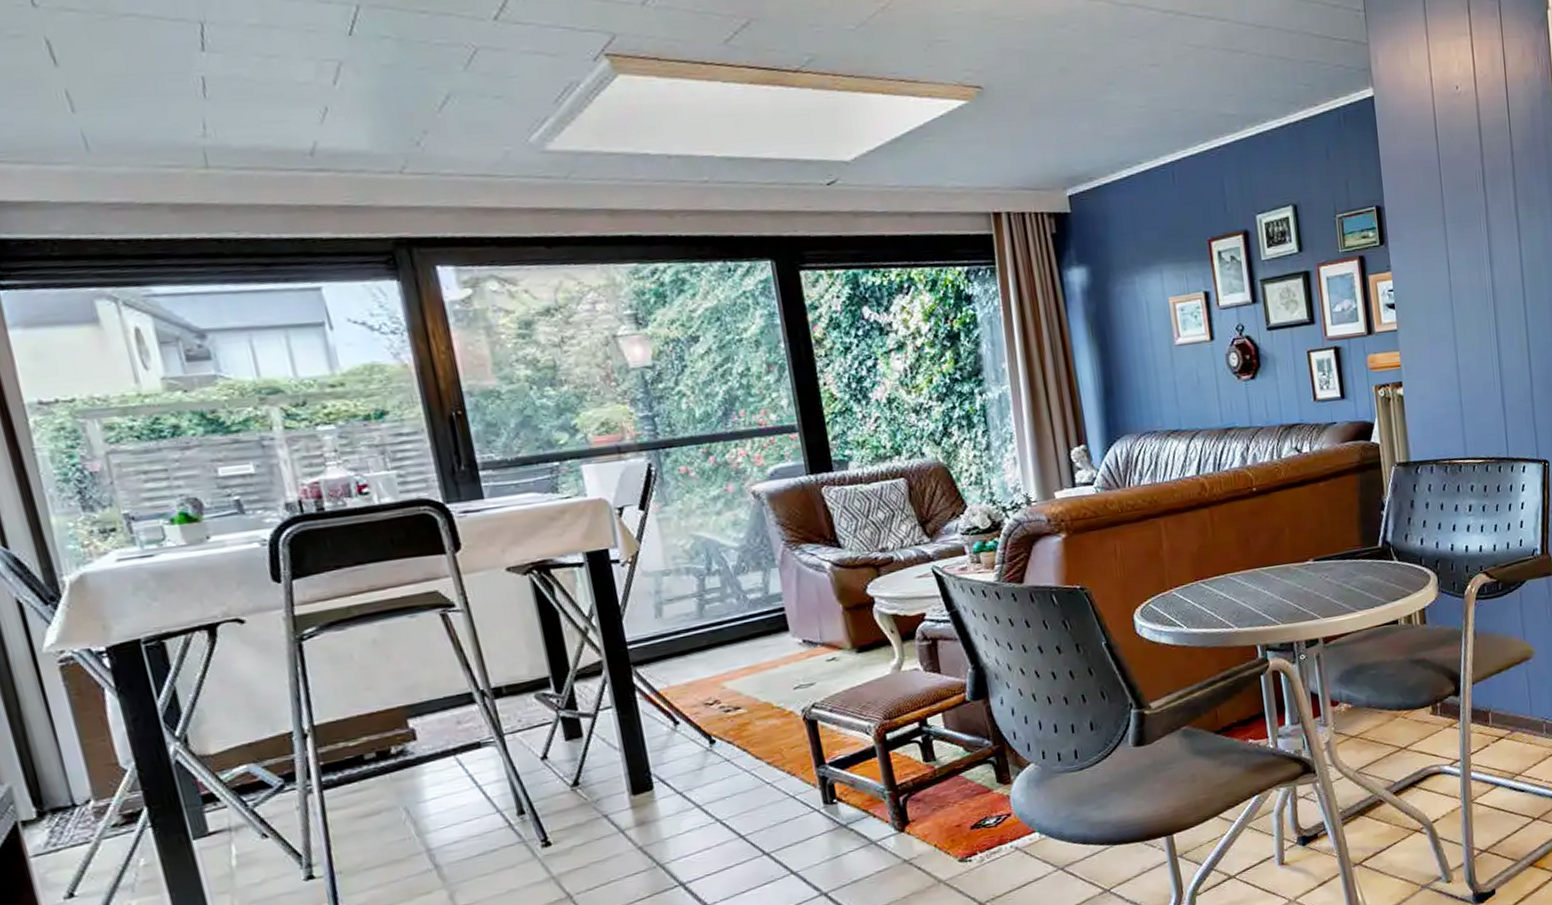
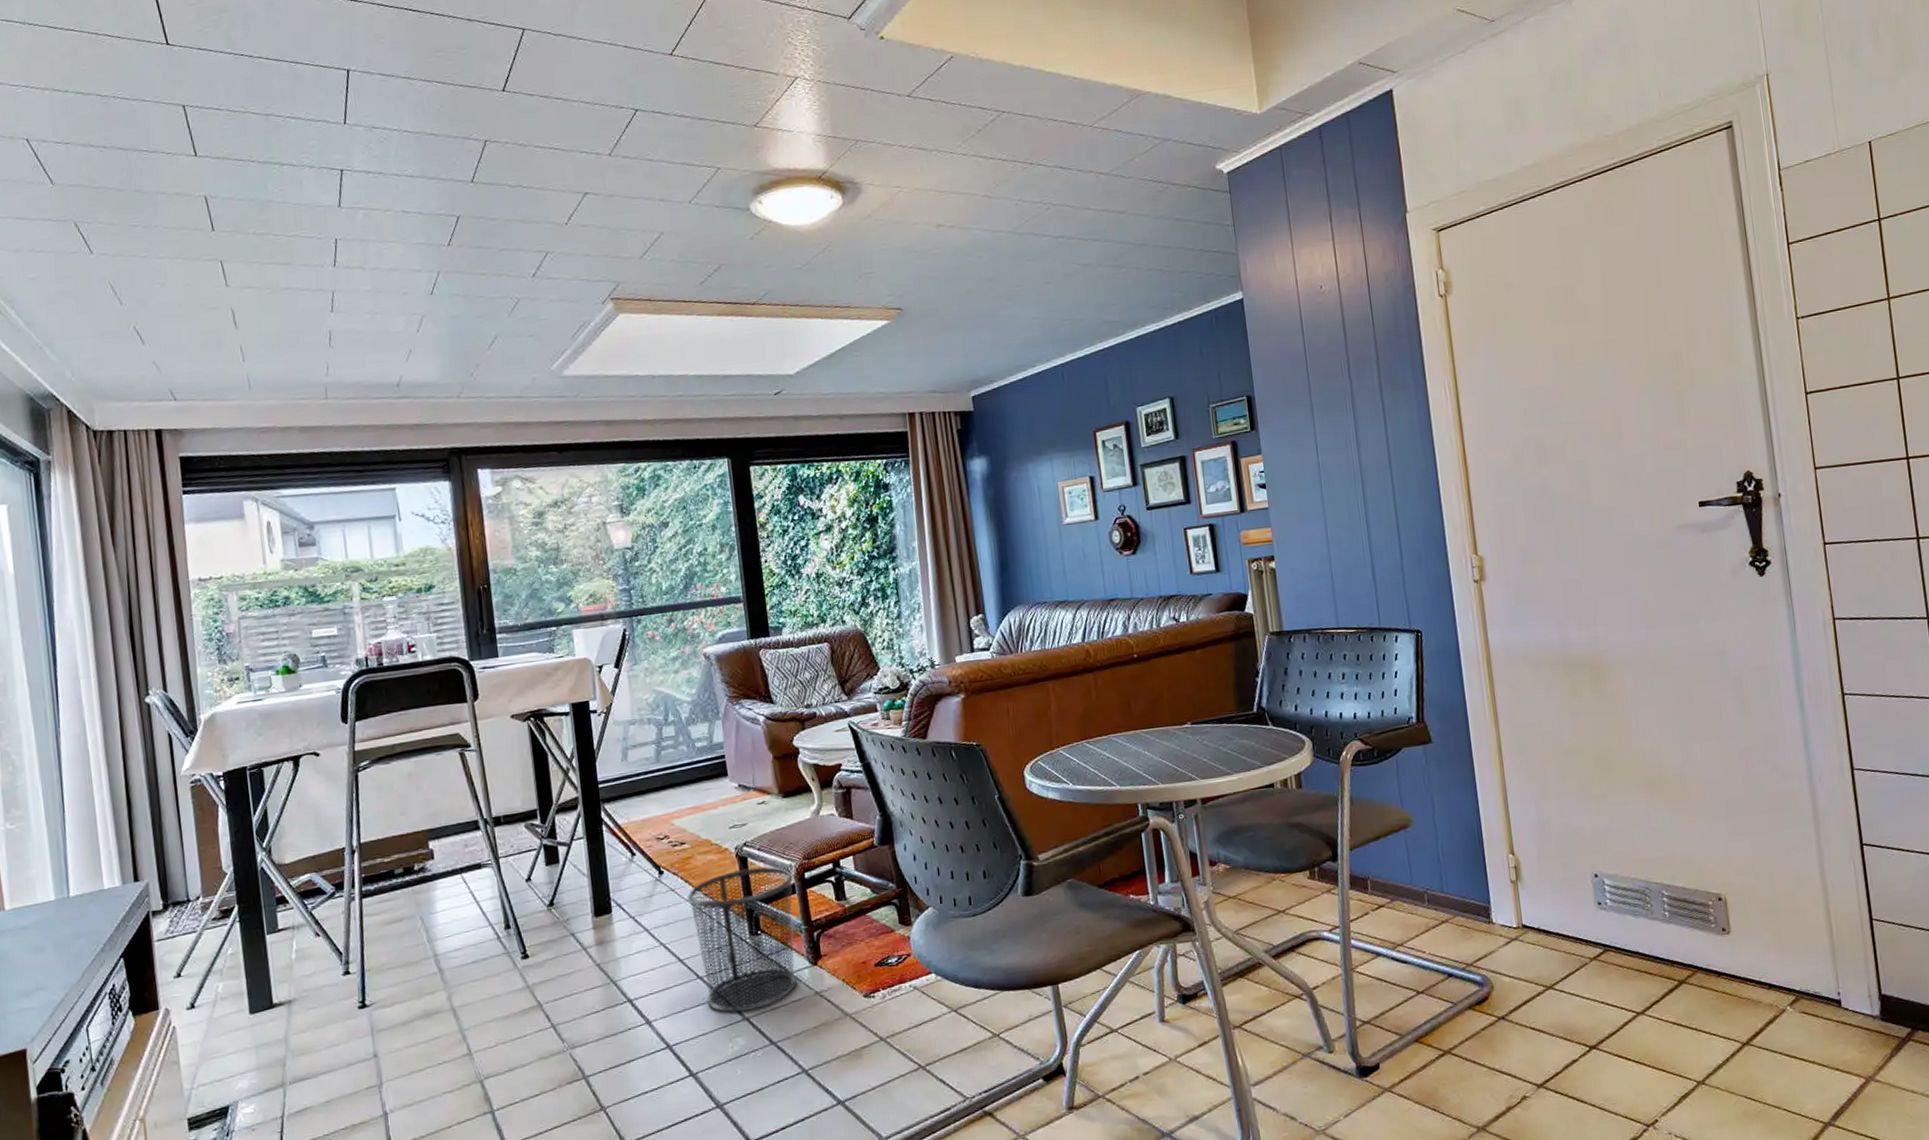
waste bin: none [746,729,883,890] -> present [687,866,798,1013]

